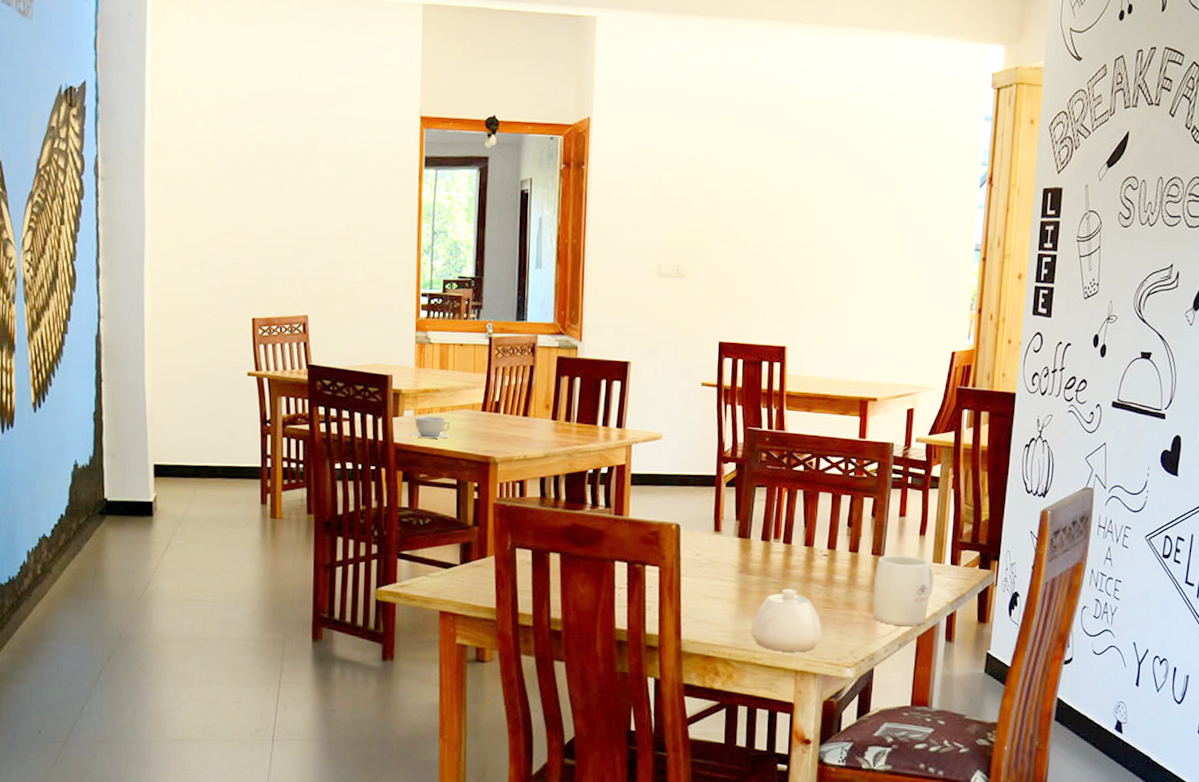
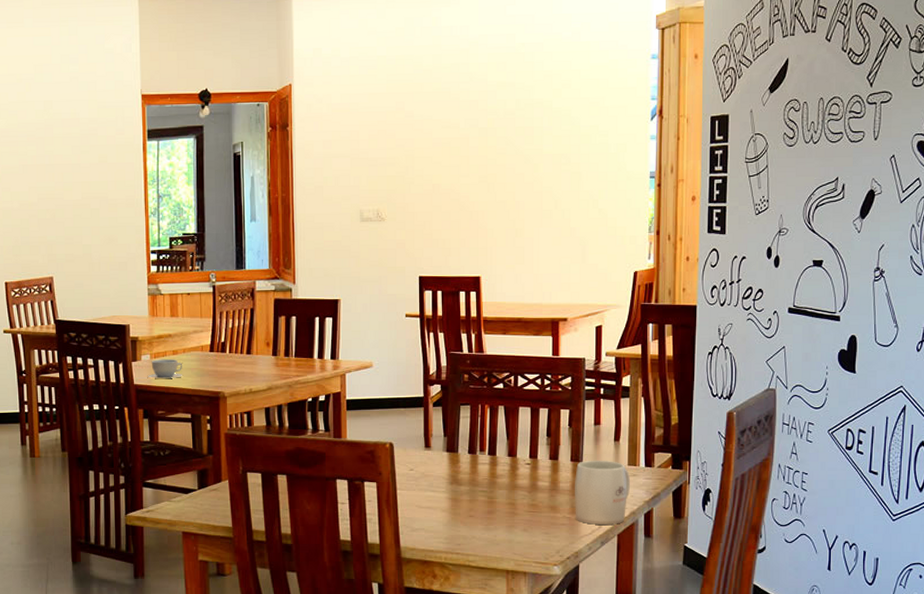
sugar bowl: present [750,588,823,652] -> none [463,496,530,554]

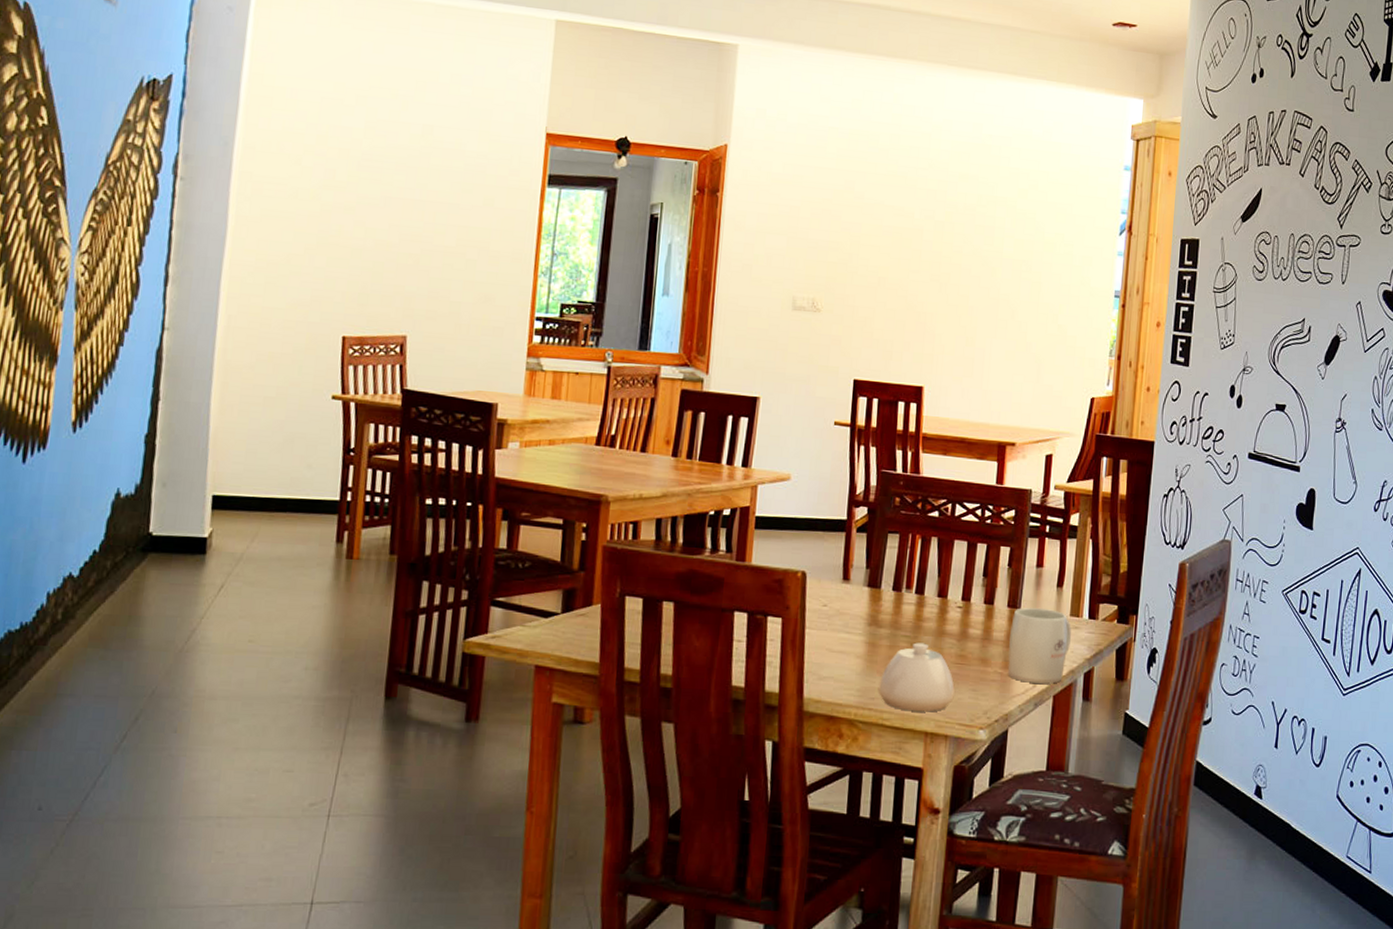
teacup: present [147,359,183,378] -> none [513,449,559,474]
sugar bowl: none [463,496,530,554] -> present [878,642,956,712]

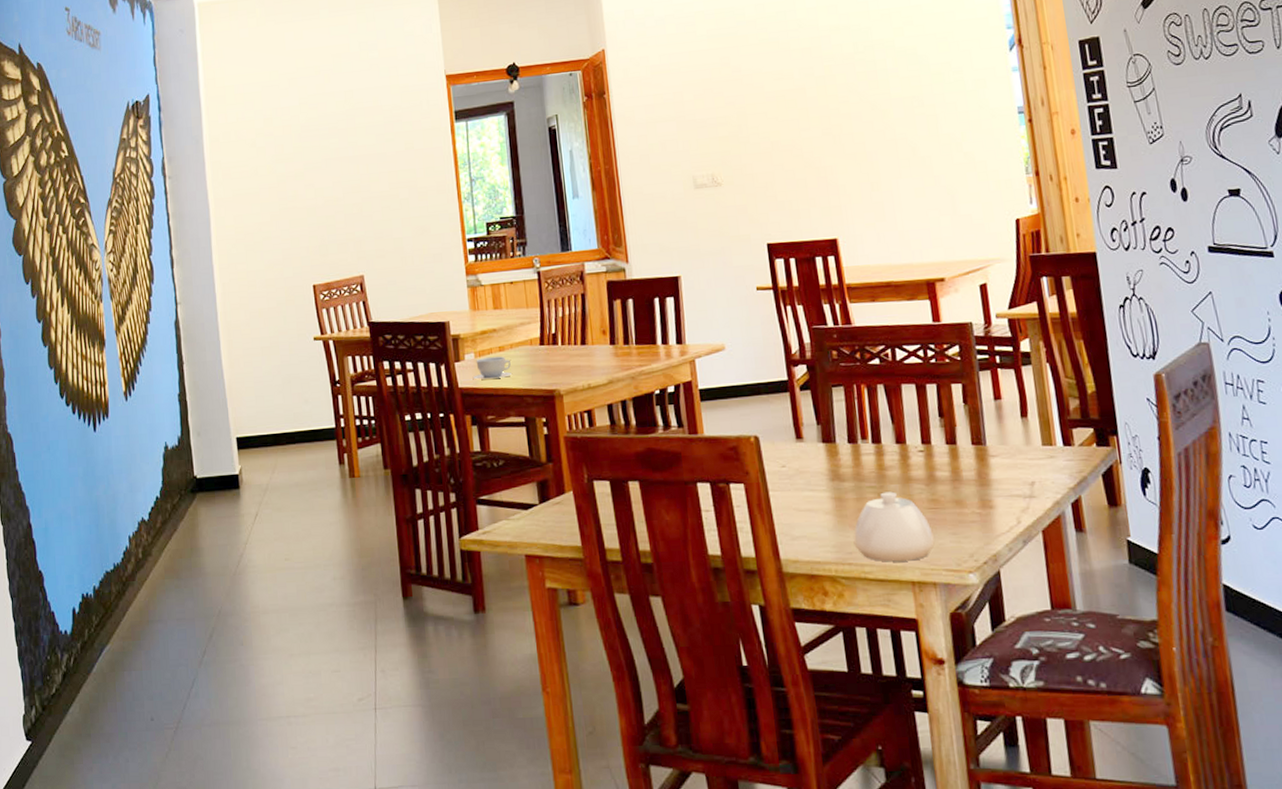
teacup: none [513,449,559,474] -> present [472,356,513,380]
mug: present [1007,607,1072,684] -> none [979,441,1050,520]

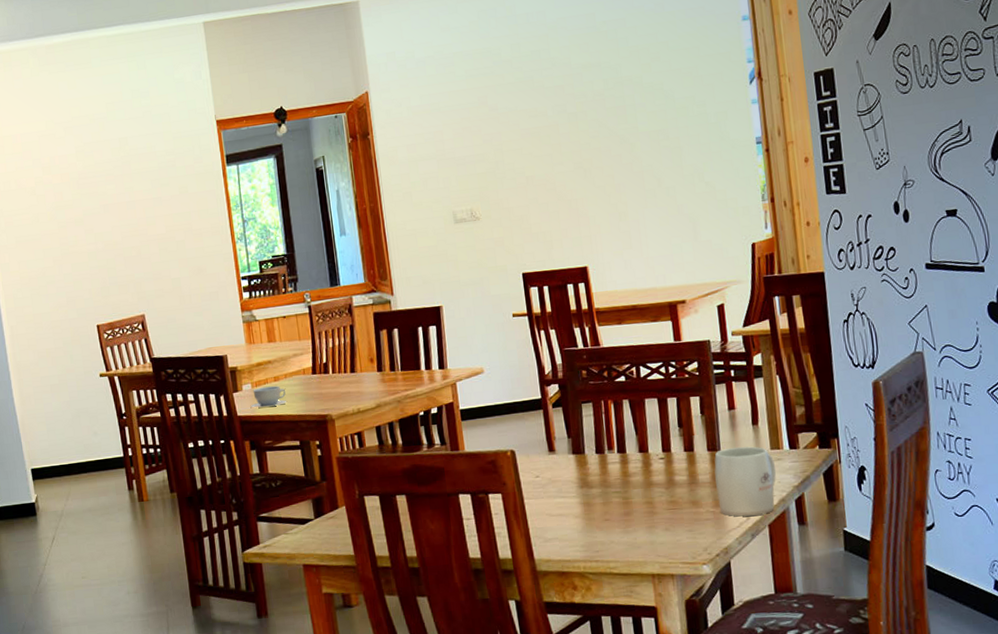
sugar bowl: present [853,491,936,562] -> none [599,495,674,558]
mug: none [979,441,1050,520] -> present [714,446,777,517]

